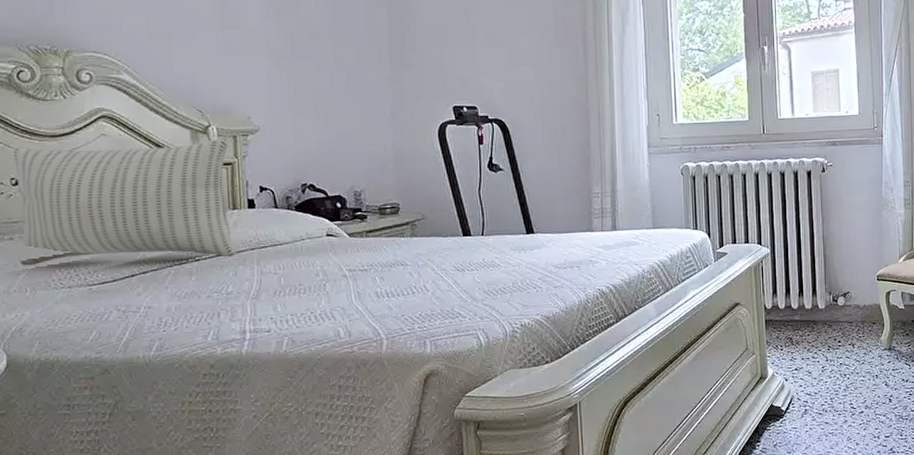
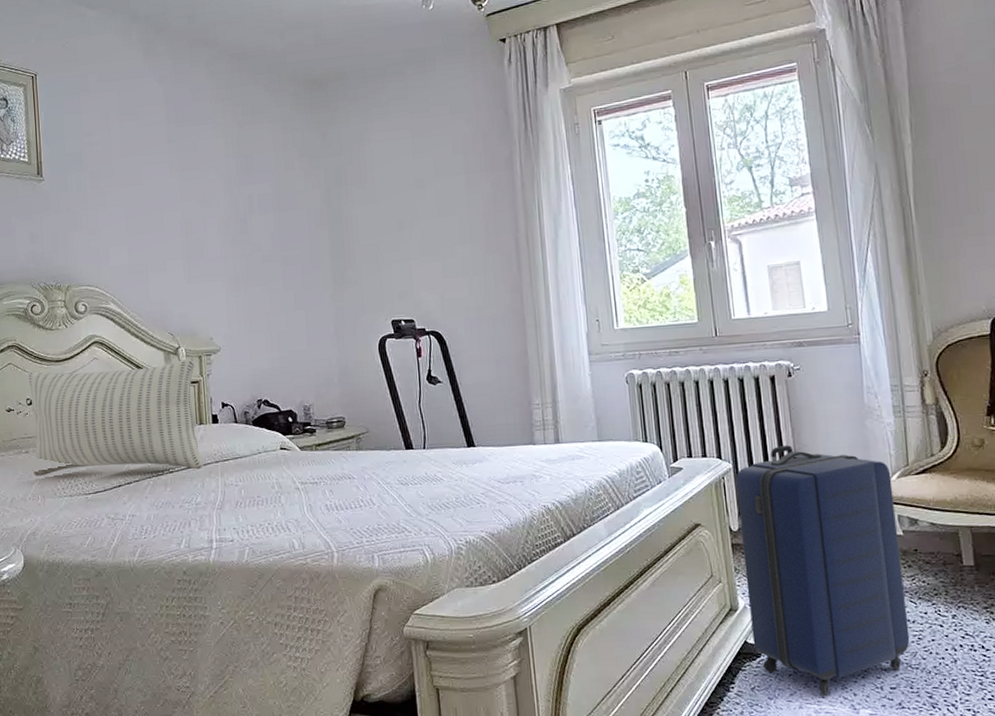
suitcase: none [772,233,903,447] -> present [735,445,910,696]

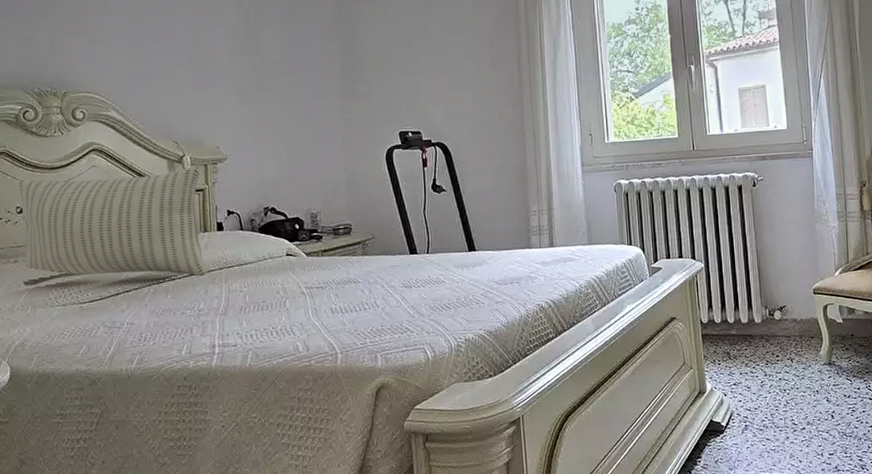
suitcase: present [735,445,910,696] -> none [707,246,846,464]

